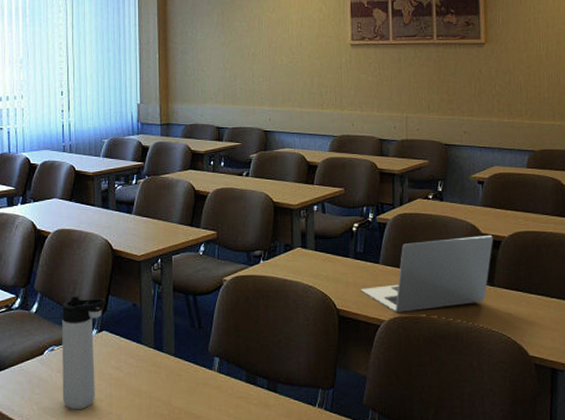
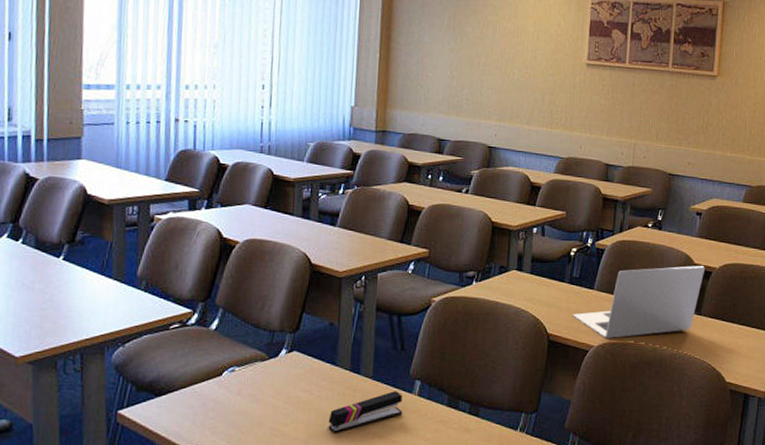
thermos bottle: present [62,297,106,410] -> none [241,314,299,436]
stapler: none [138,368,205,408] -> present [328,391,403,433]

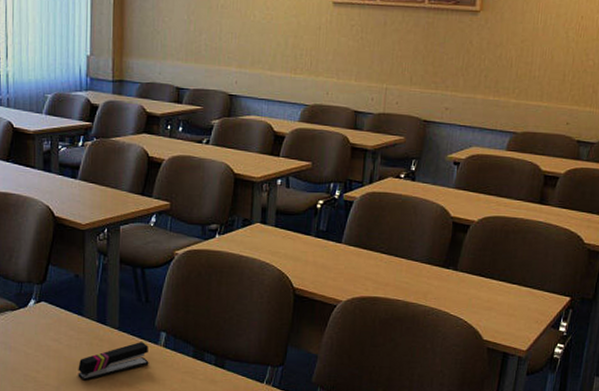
laptop: present [572,265,706,338] -> none [319,218,463,293]

